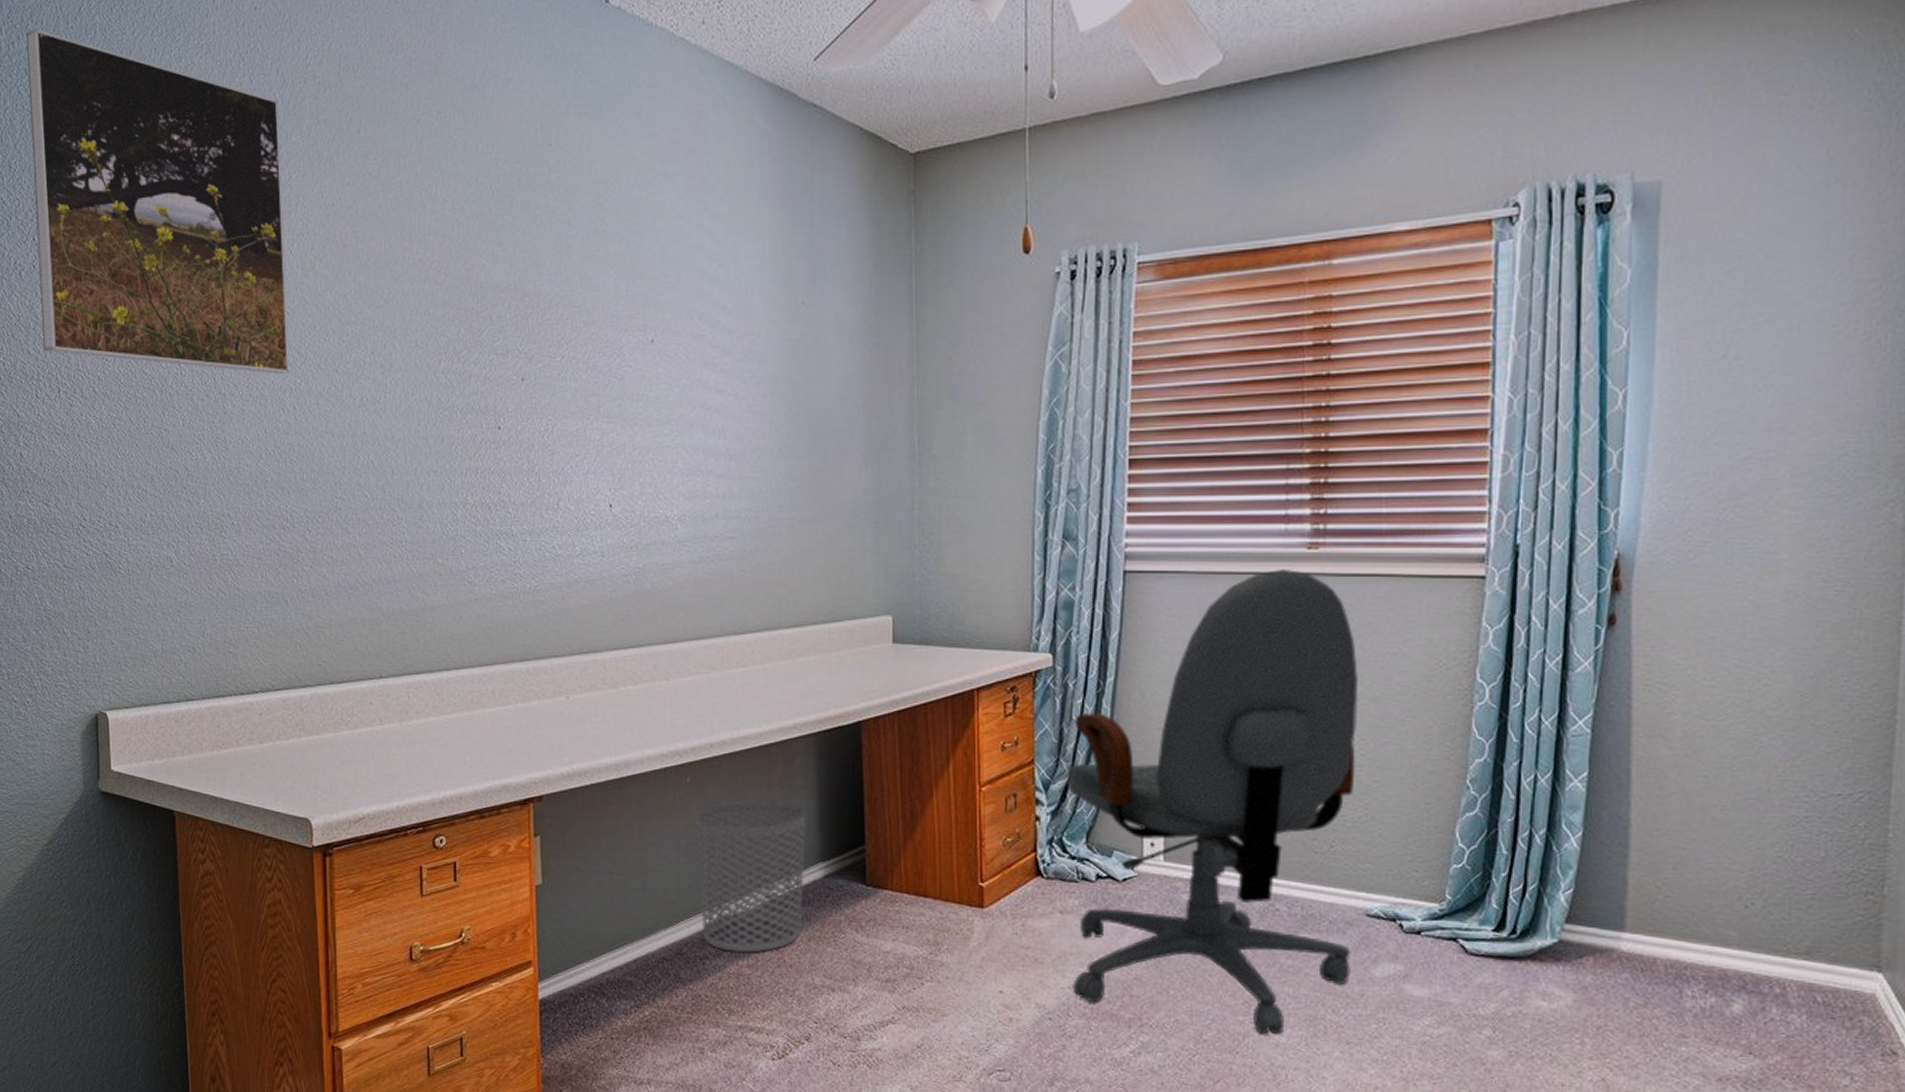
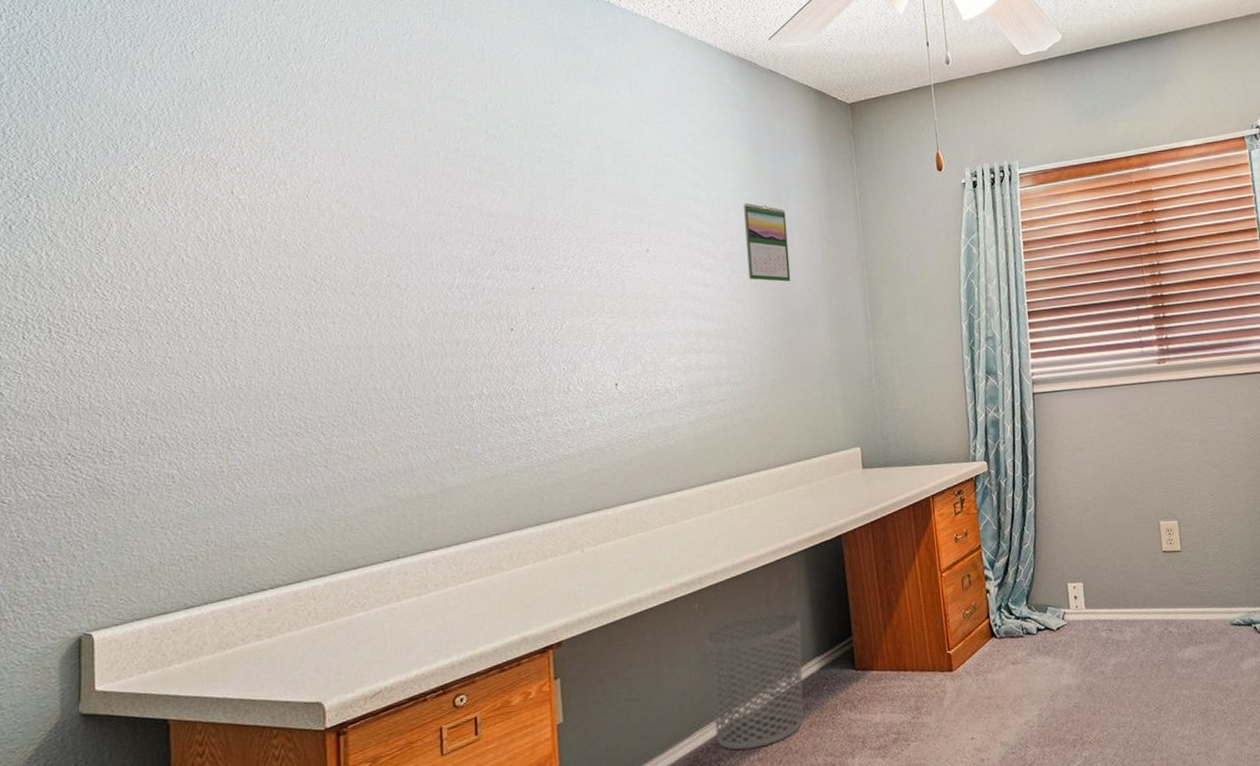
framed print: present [26,29,290,374] -> none [29,16,305,300]
calendar: none [768,285,821,394] -> present [743,203,791,282]
office chair: present [1067,570,1359,1035] -> none [1007,379,1227,733]

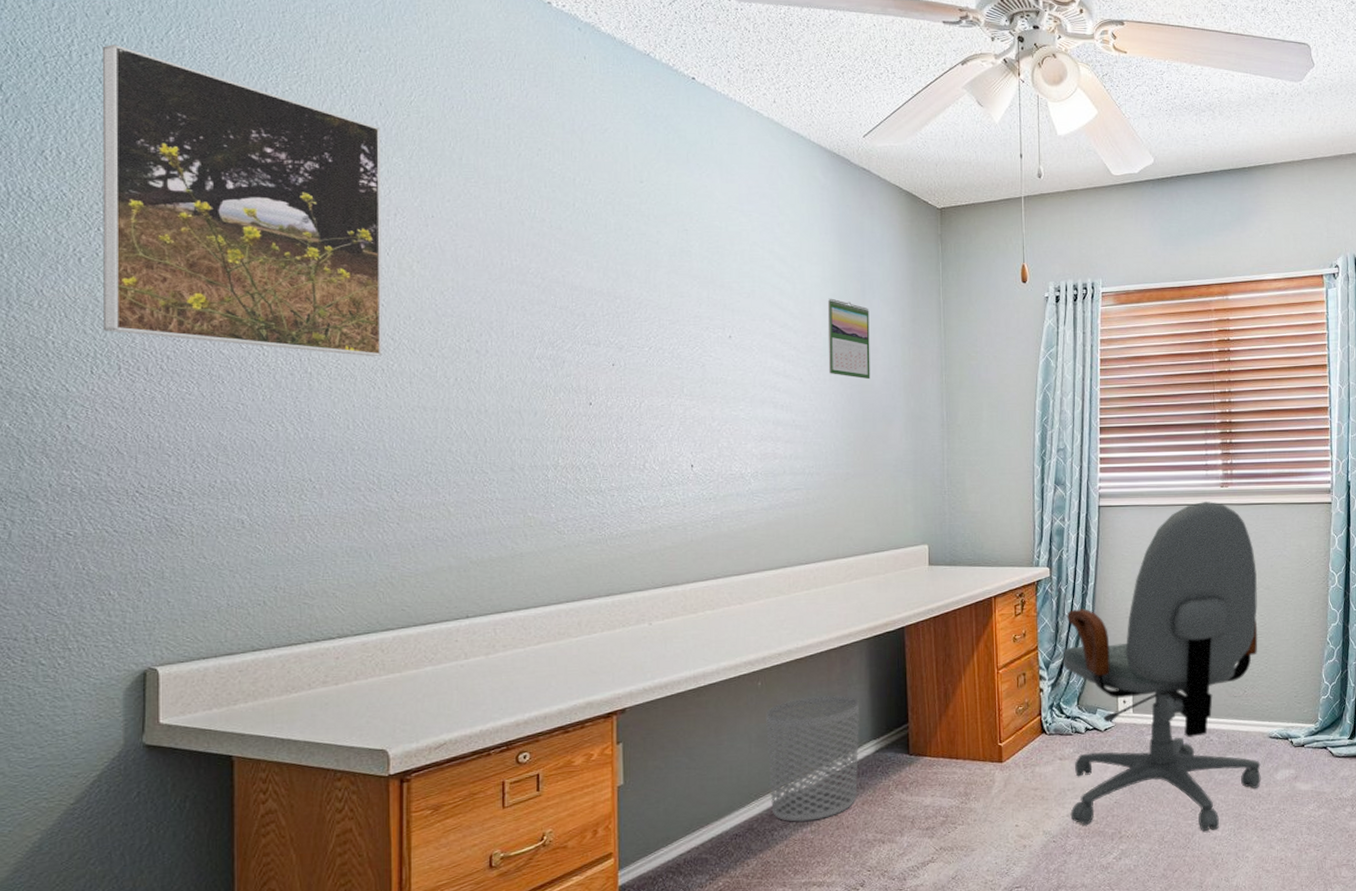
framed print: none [29,16,305,300] -> present [102,44,383,356]
office chair: none [1007,379,1227,733] -> present [1063,502,1261,832]

